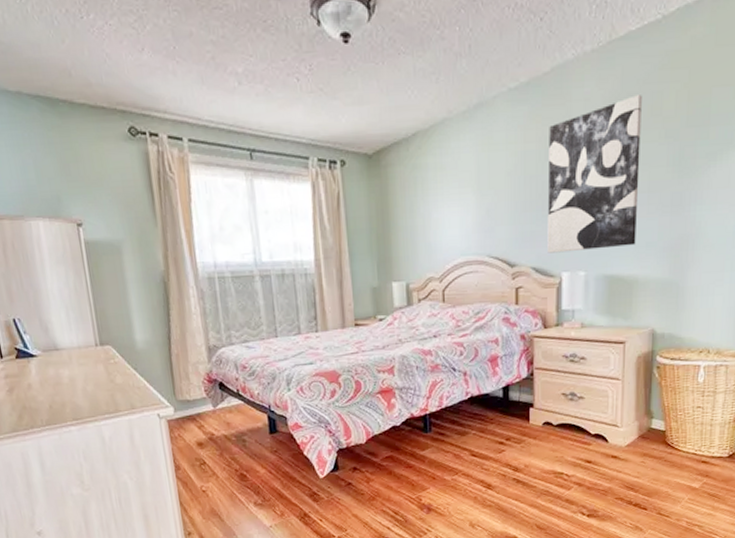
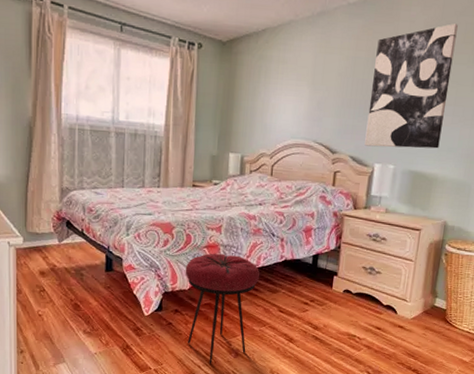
stool: none [358,398,445,524] -> present [185,253,260,365]

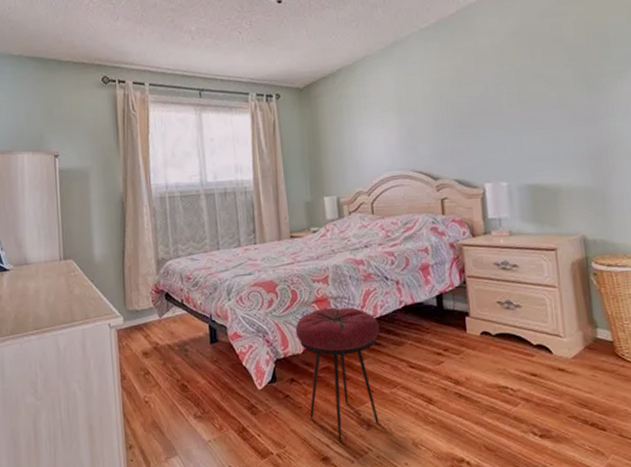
wall art: present [364,23,458,149] -> none [459,27,554,167]

